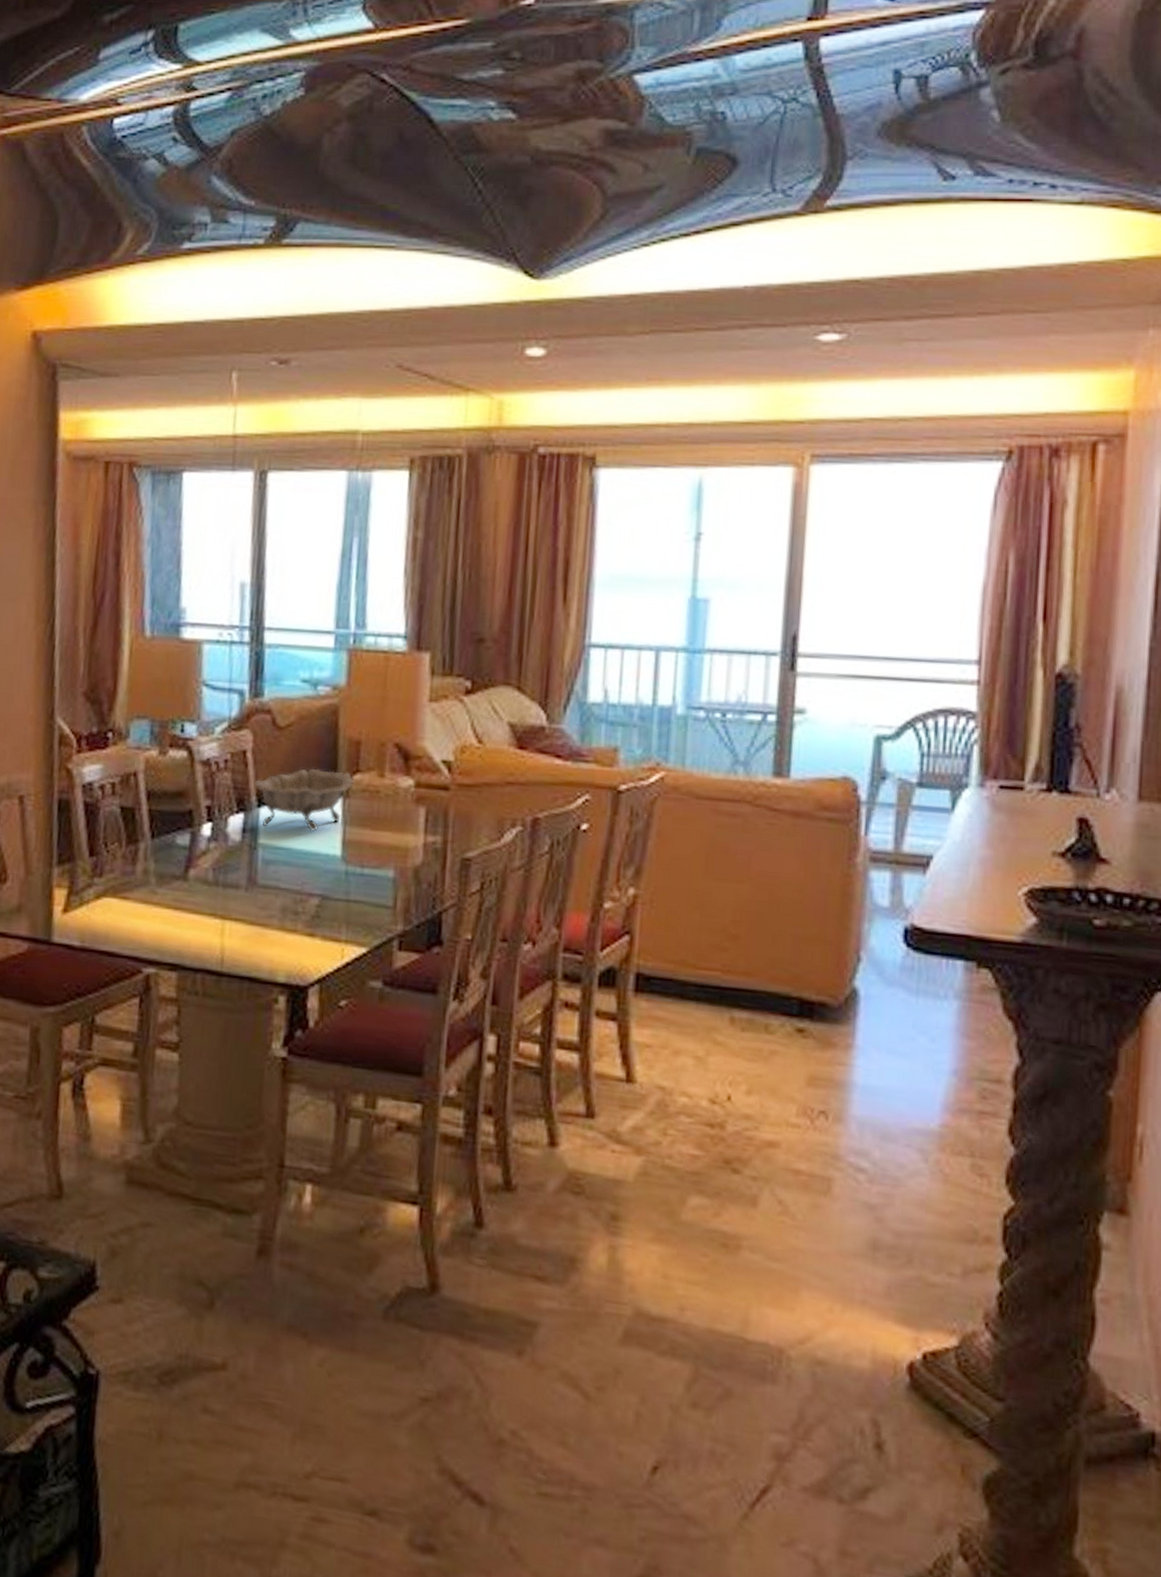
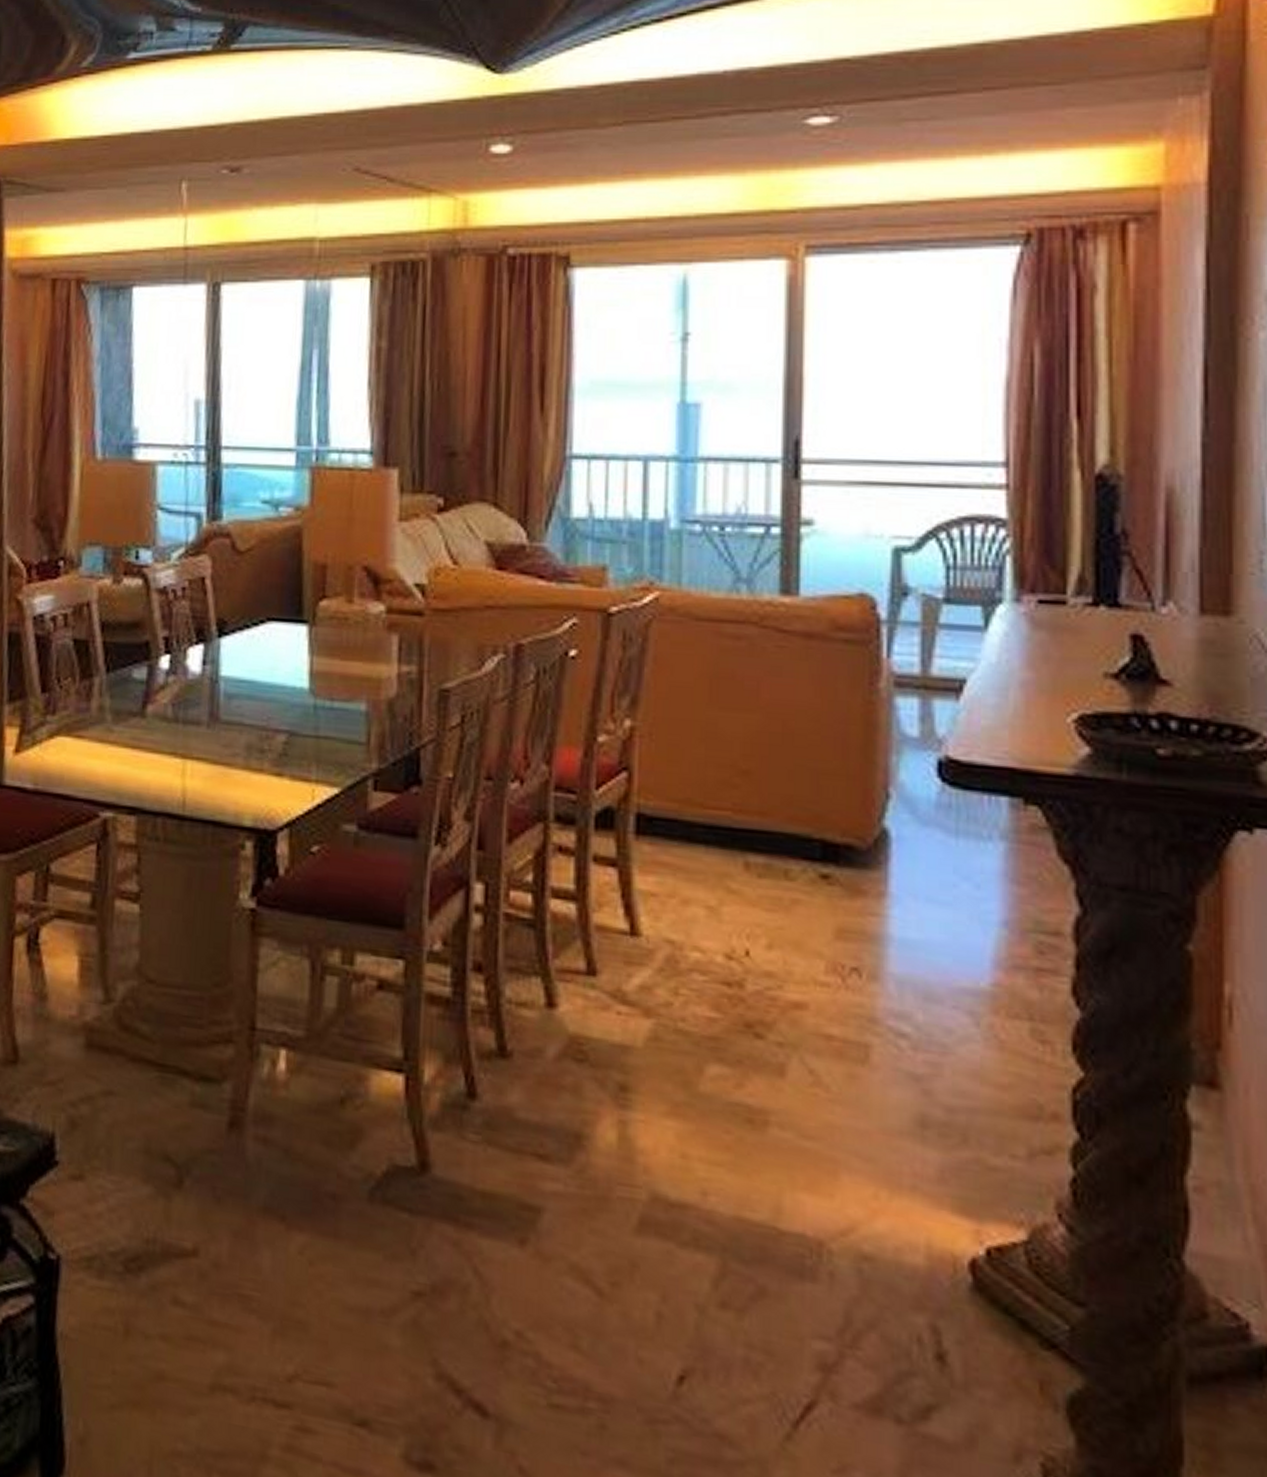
decorative bowl: present [252,768,354,832] -> none [212,594,321,663]

